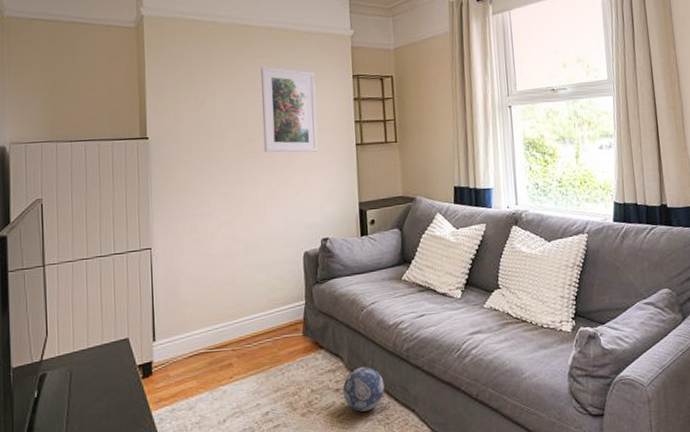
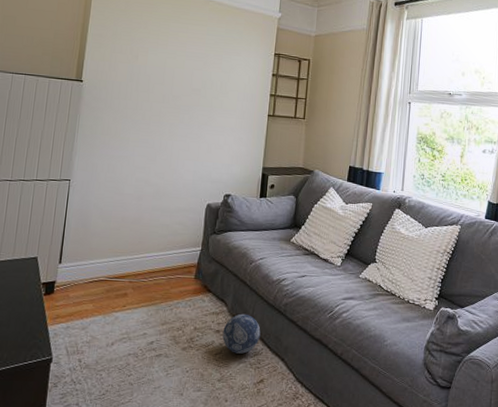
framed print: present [261,66,318,153] -> none [185,33,241,117]

